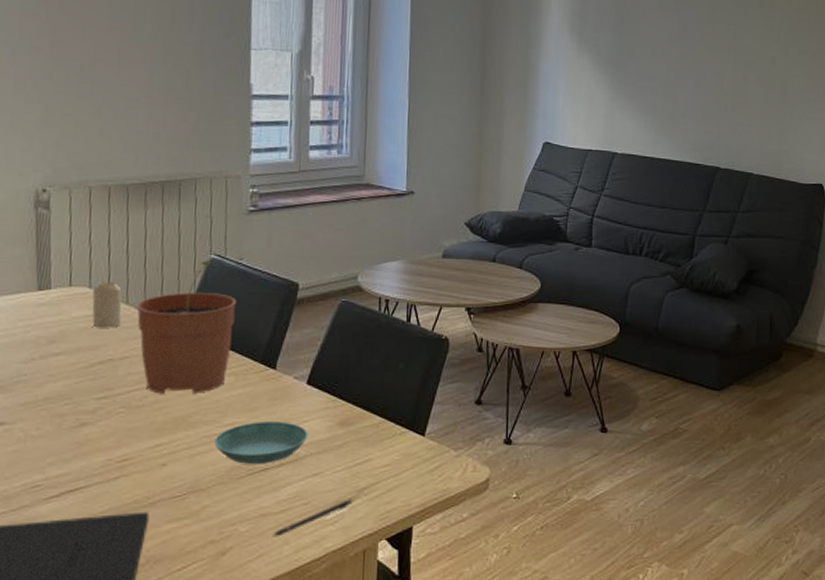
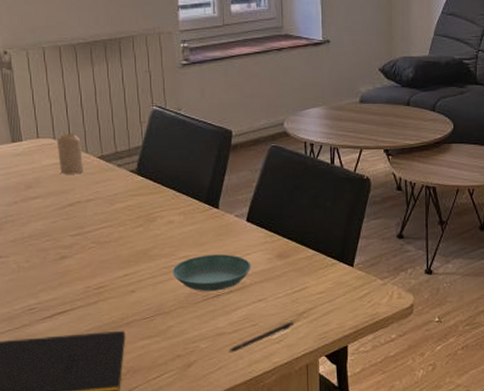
plant pot: present [136,259,237,394] -> none [95,110,180,231]

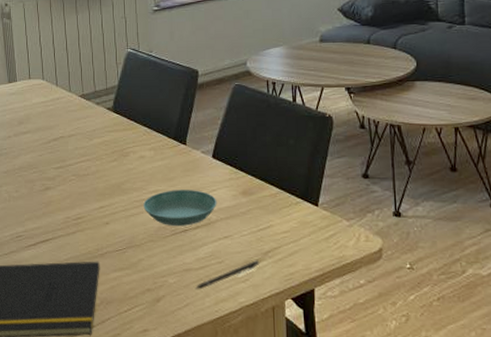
candle: present [57,133,84,174] -> none [45,74,67,112]

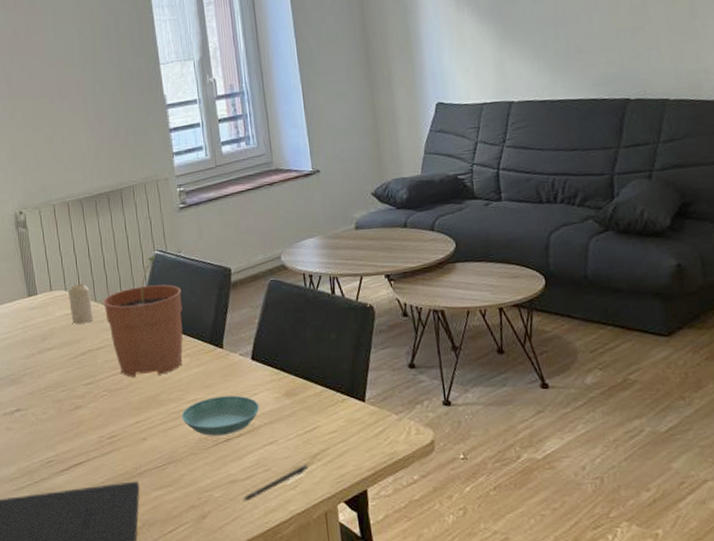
candle: none [45,74,67,112] -> present [68,283,93,324]
plant pot: none [77,53,151,165] -> present [103,255,183,377]

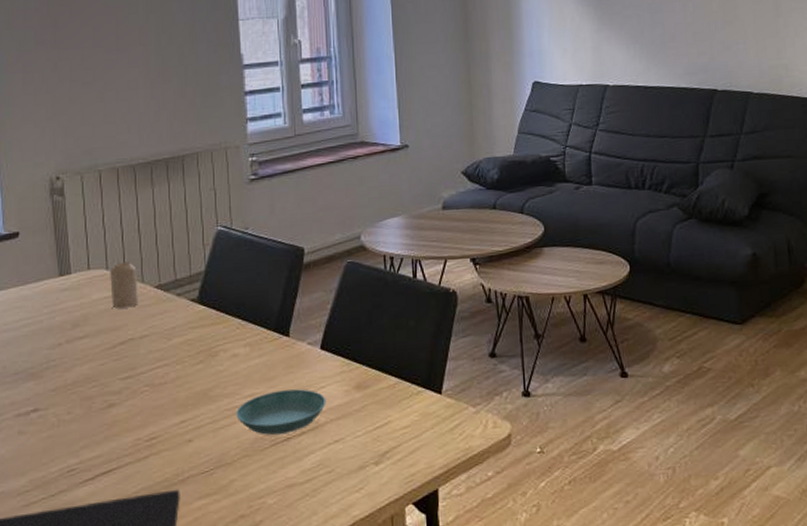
plant pot: present [103,255,183,377] -> none [152,231,246,370]
pen: present [241,464,309,502] -> none [299,464,377,509]

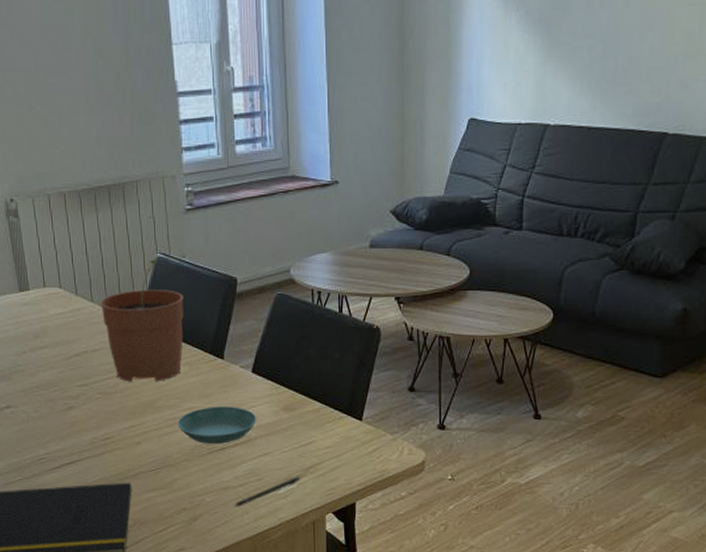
candle: present [110,261,138,309] -> none [63,282,89,324]
plant pot: none [152,231,246,370] -> present [100,258,184,382]
pen: none [299,464,377,509] -> present [233,476,301,508]

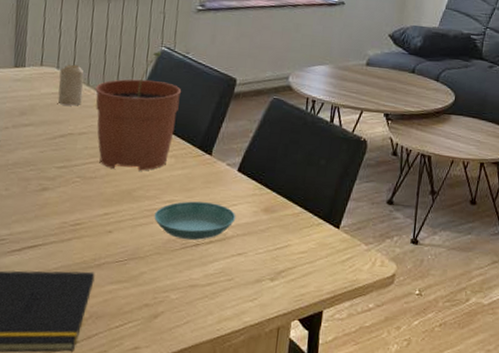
candle: none [63,282,89,324] -> present [57,64,84,106]
pen: present [233,476,301,508] -> none [198,279,272,308]

